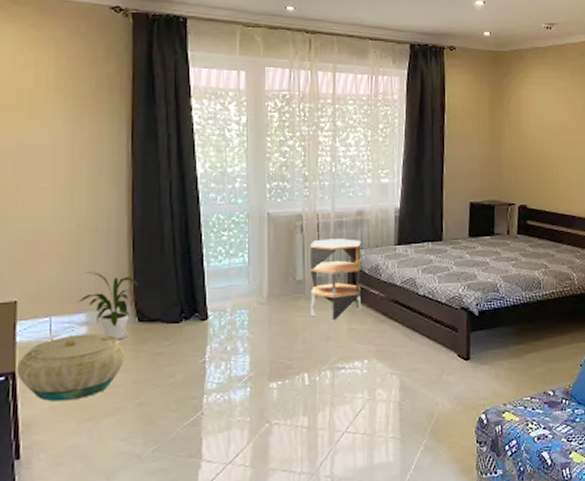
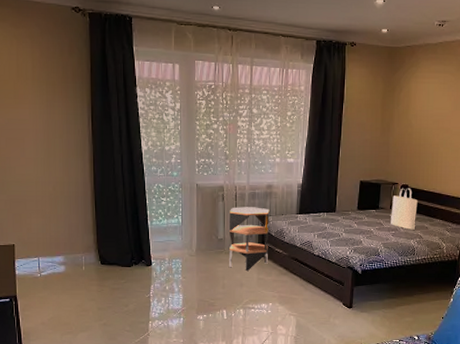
basket: present [16,334,126,402] -> none [17,271,93,319]
house plant: present [79,272,140,340] -> none [58,225,101,277]
tote bag: none [509,209,540,258] -> present [391,188,418,230]

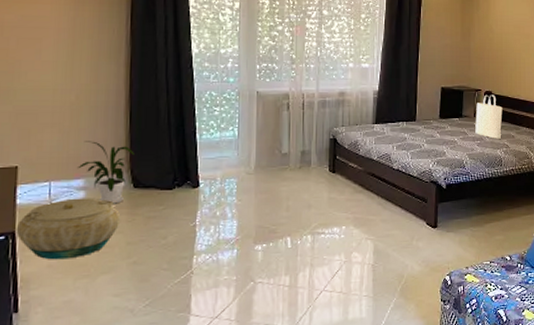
basket: none [17,271,93,319] -> present [15,198,121,260]
house plant: none [58,225,101,277] -> present [77,141,136,204]
side table: present [228,207,270,271] -> none [294,116,342,189]

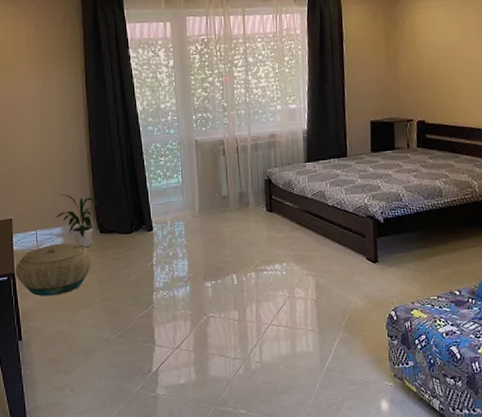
tote bag: present [475,94,503,139] -> none [409,123,439,169]

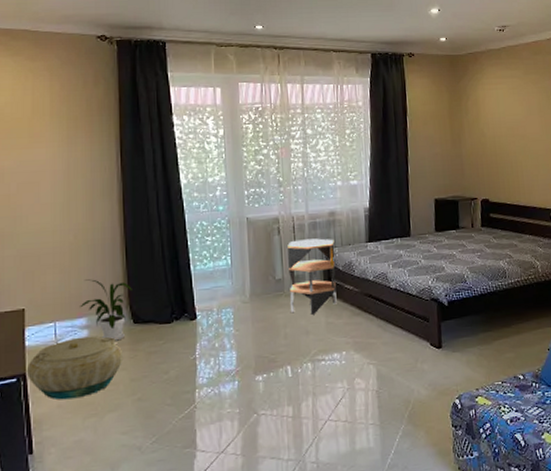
side table: none [232,158,278,229] -> present [287,238,337,315]

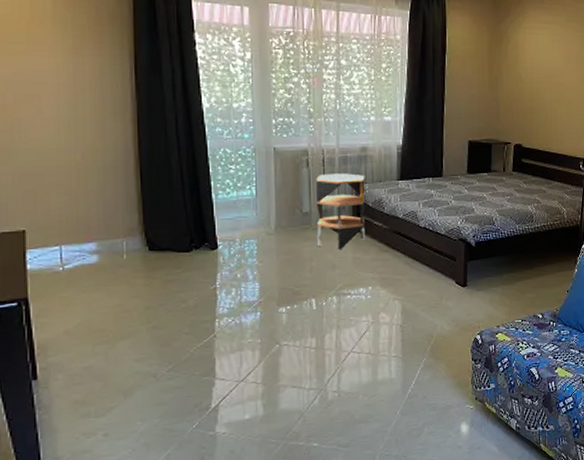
basket: present [26,336,124,400] -> none [28,262,138,326]
house plant: present [80,279,134,341] -> none [89,202,149,268]

